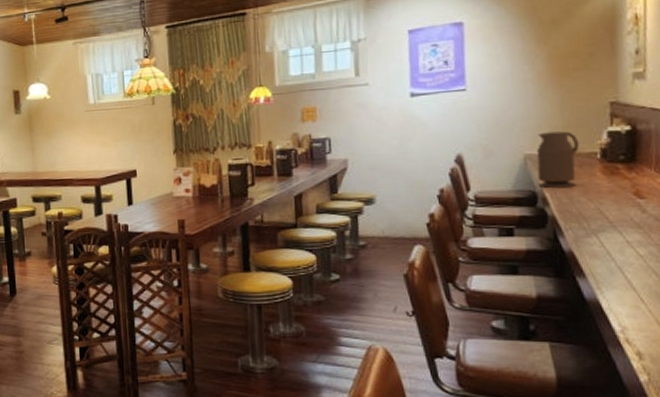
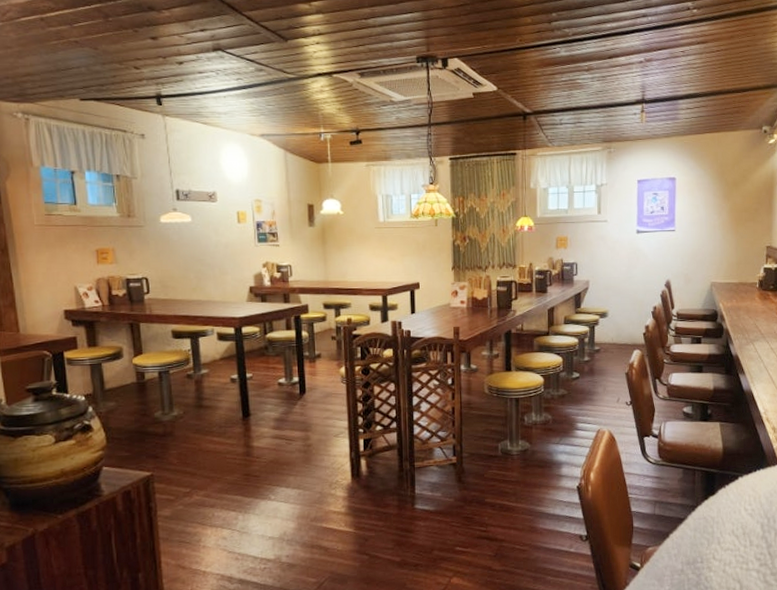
water jug: present [536,131,580,189] -> none [718,266,746,309]

